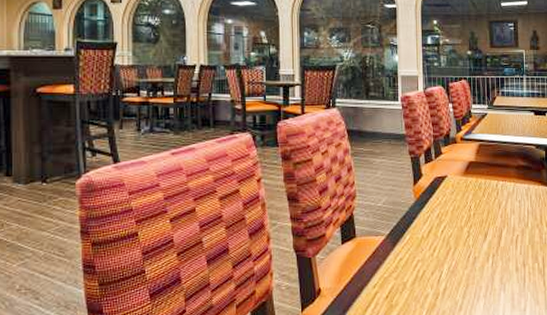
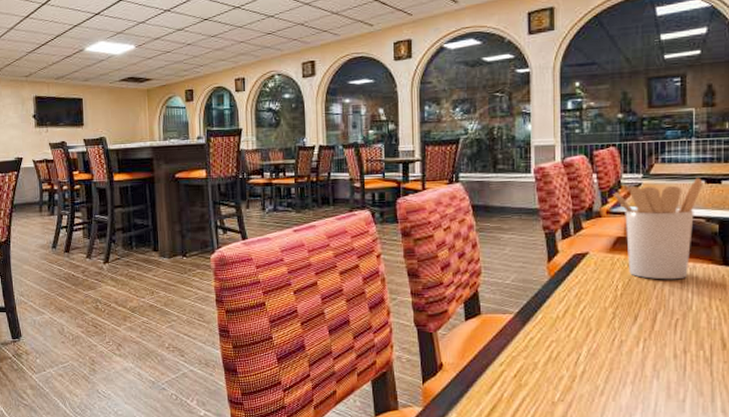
utensil holder: none [465,110,533,200] -> present [612,177,703,280]

